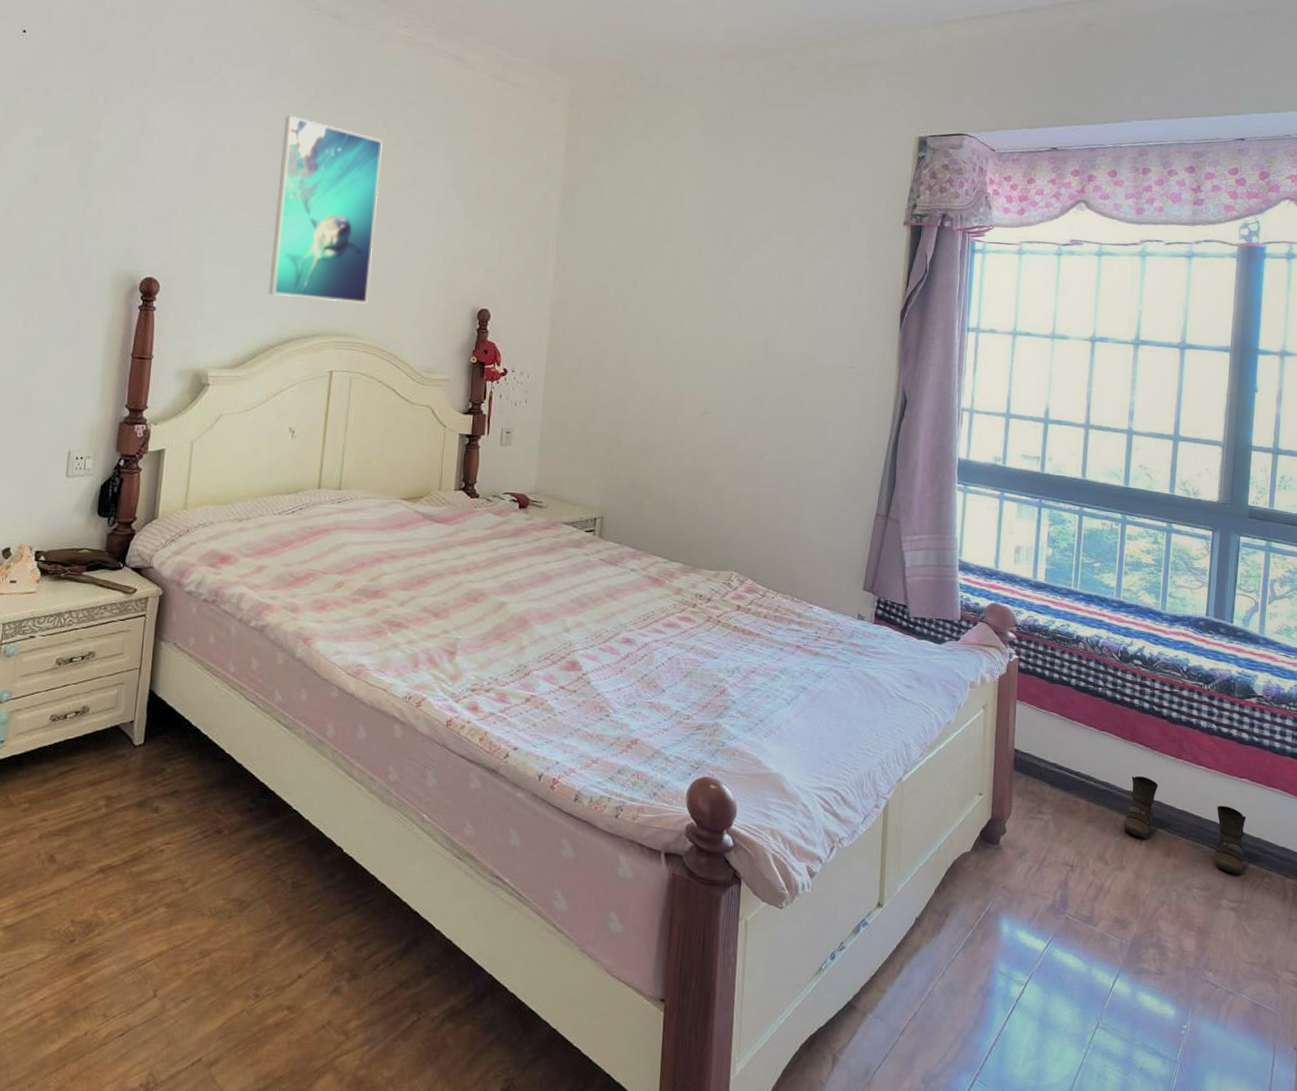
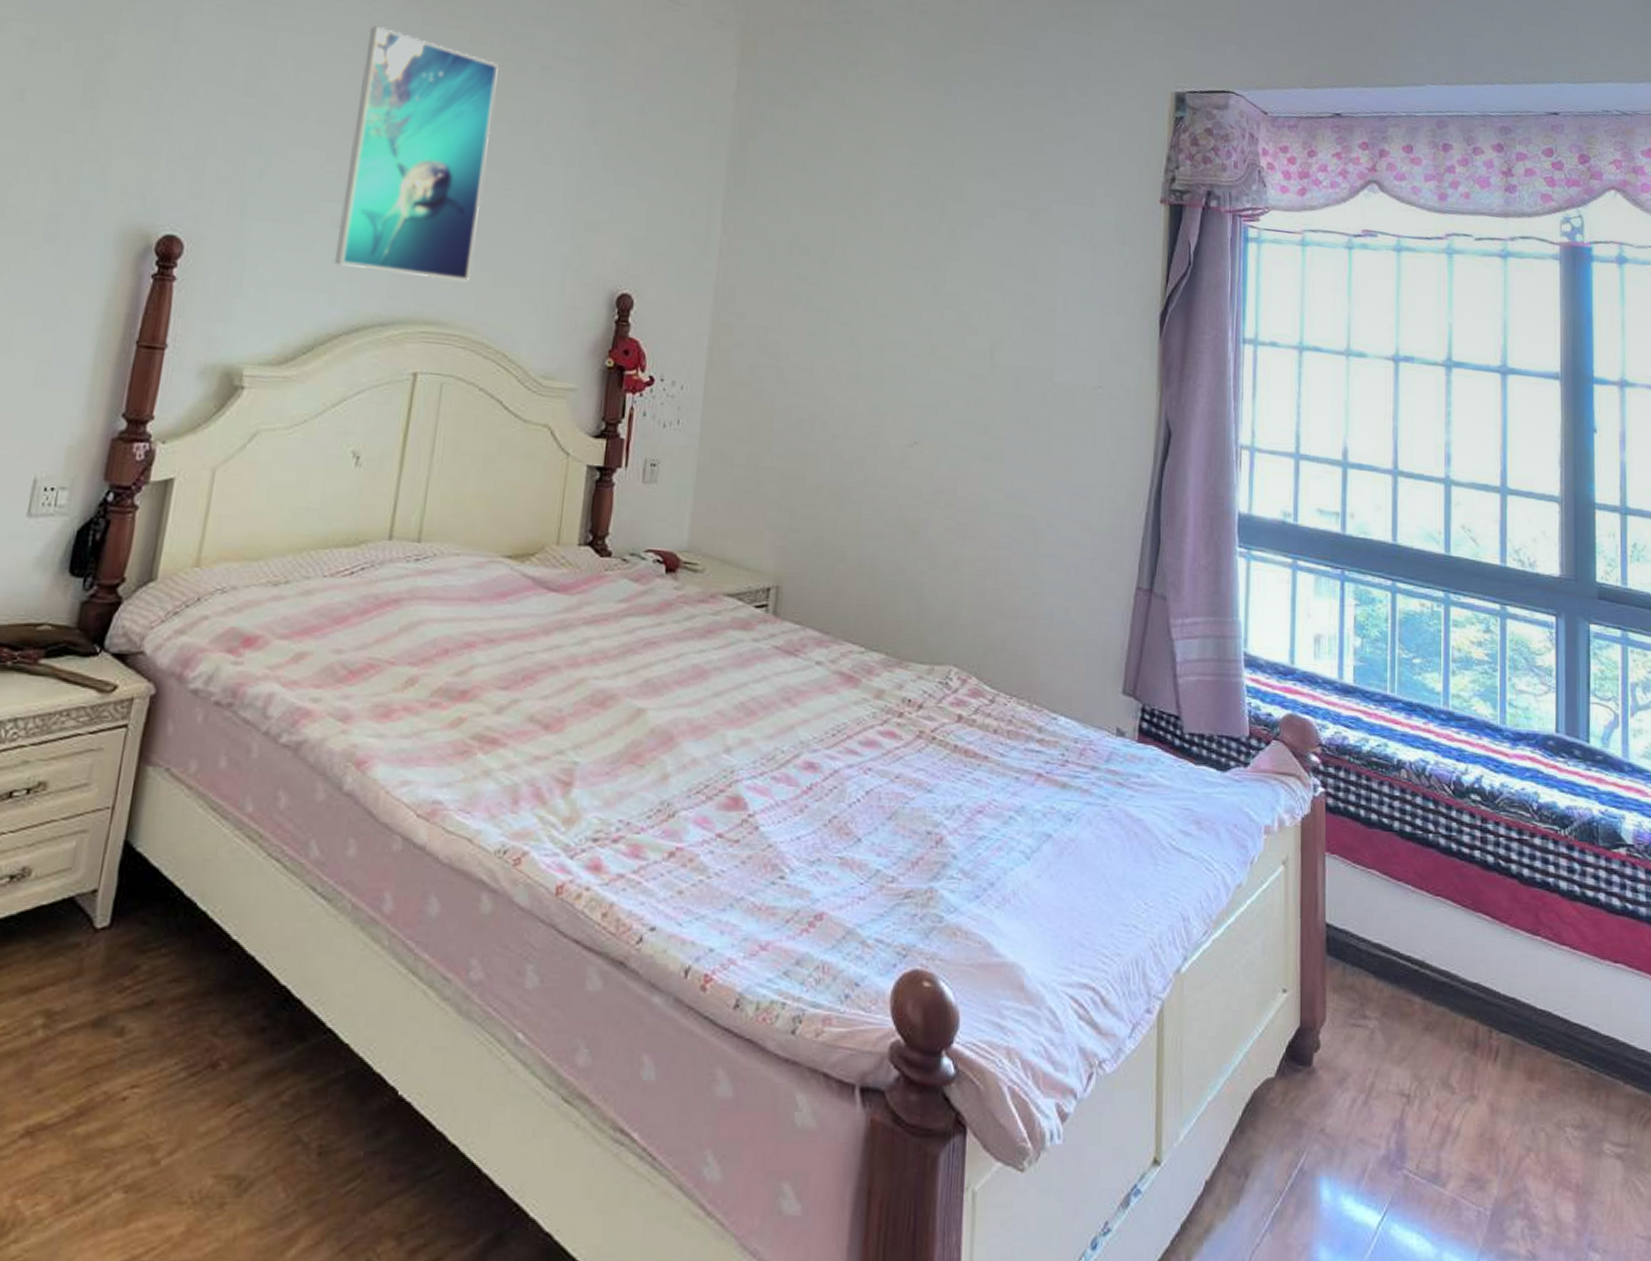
boots: present [1123,776,1246,875] -> none [1471,962,1627,1105]

